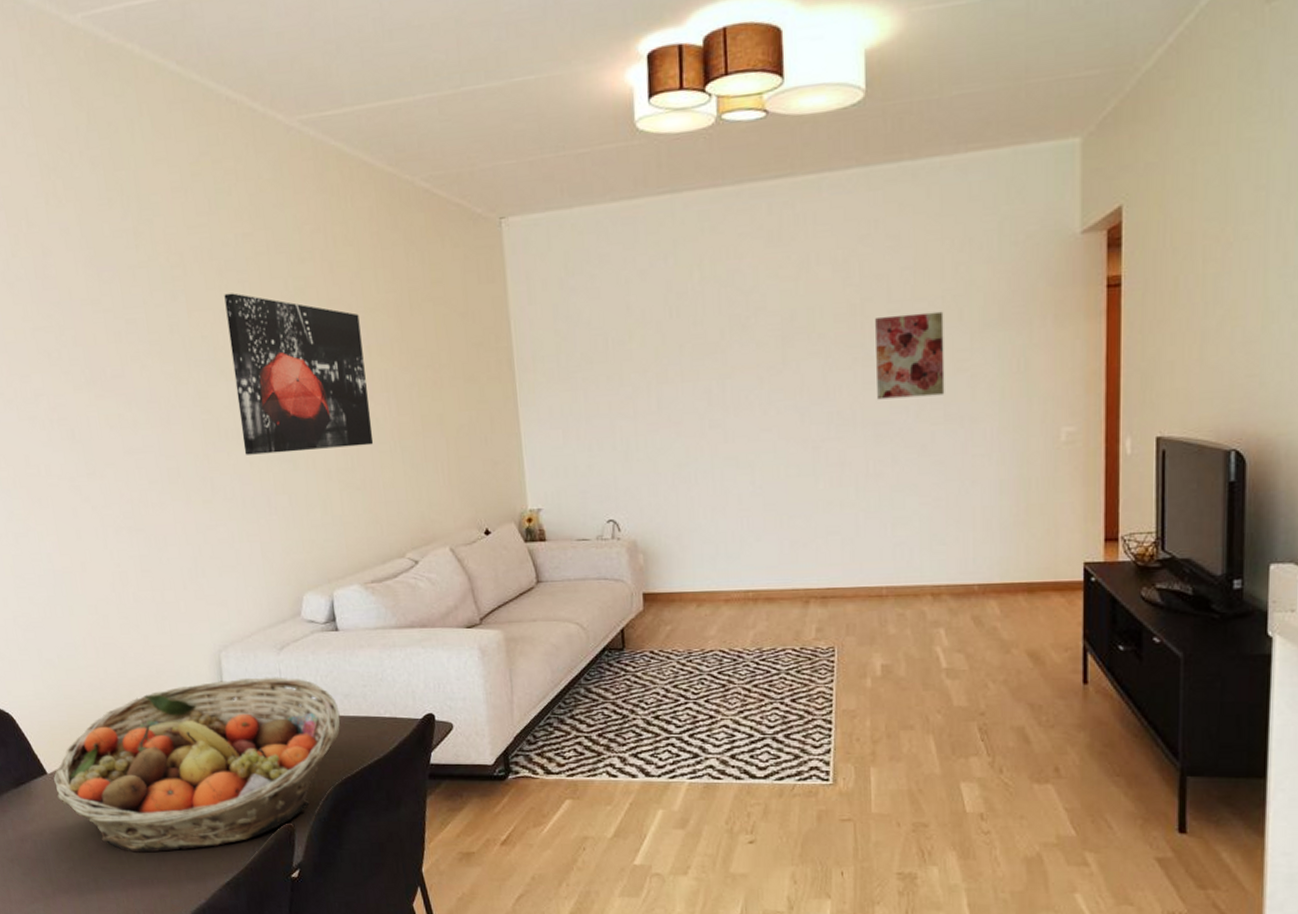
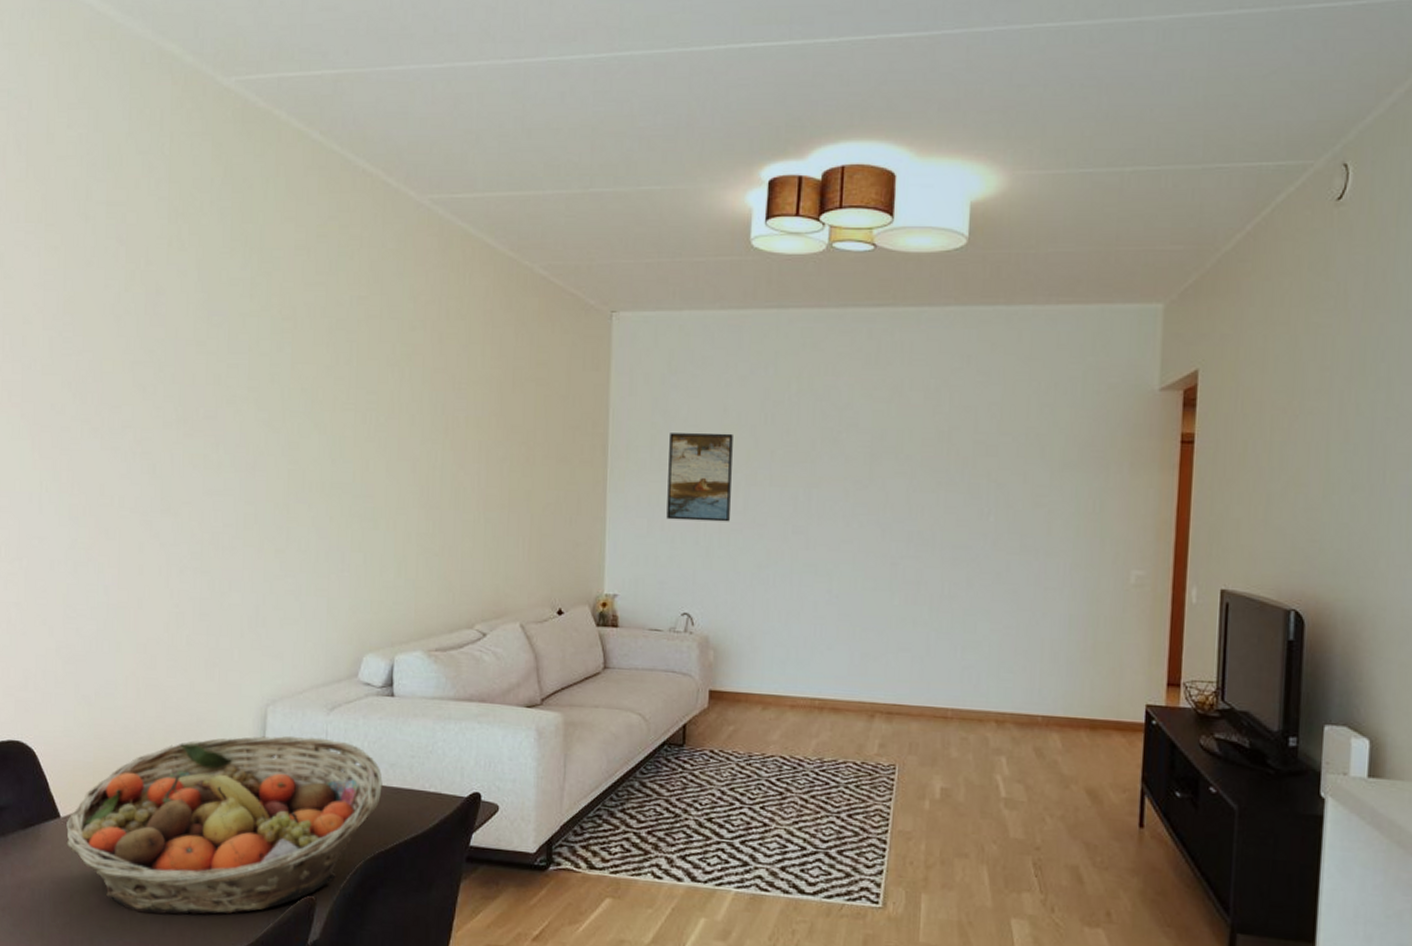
wall art: present [224,293,374,455] -> none [326,351,461,513]
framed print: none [575,332,645,428] -> present [666,432,733,522]
wall art: present [875,311,945,400] -> none [958,446,1026,527]

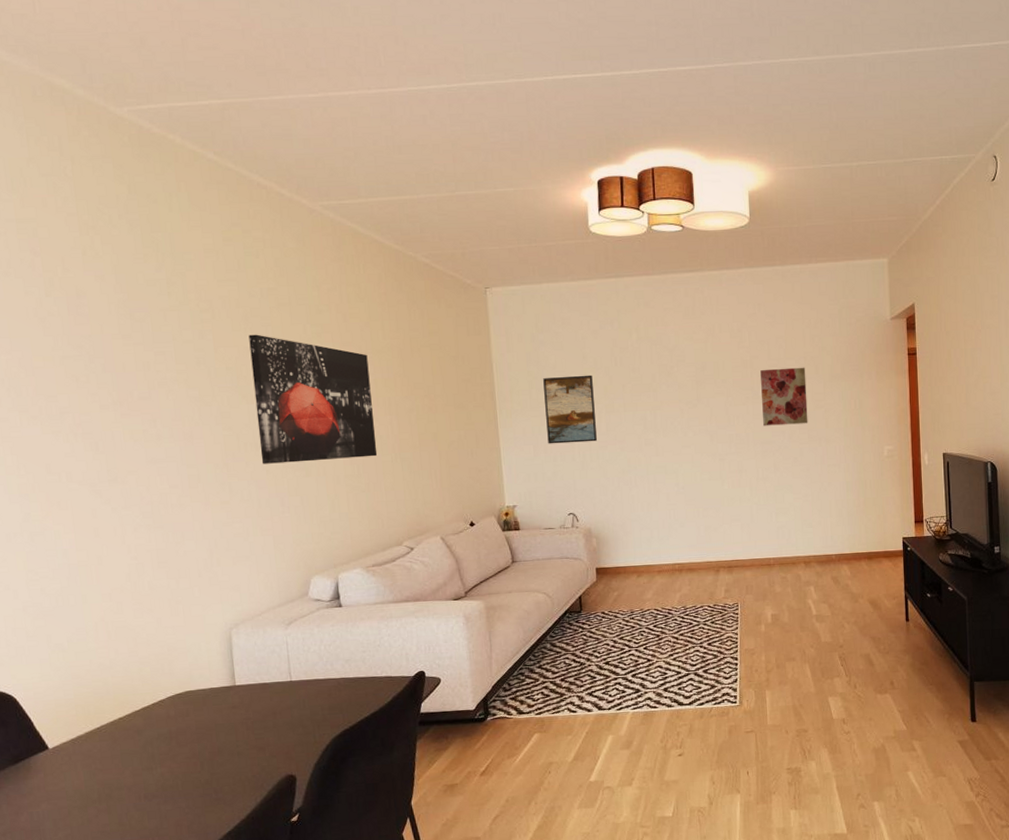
fruit basket: present [66,735,383,915] -> none [55,648,341,814]
wall art: none [326,351,461,513] -> present [248,334,378,464]
wall art: none [958,446,1026,527] -> present [760,367,808,426]

